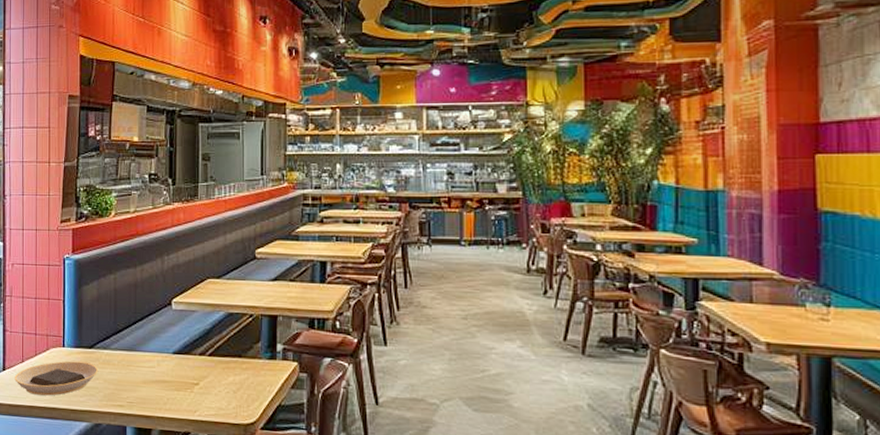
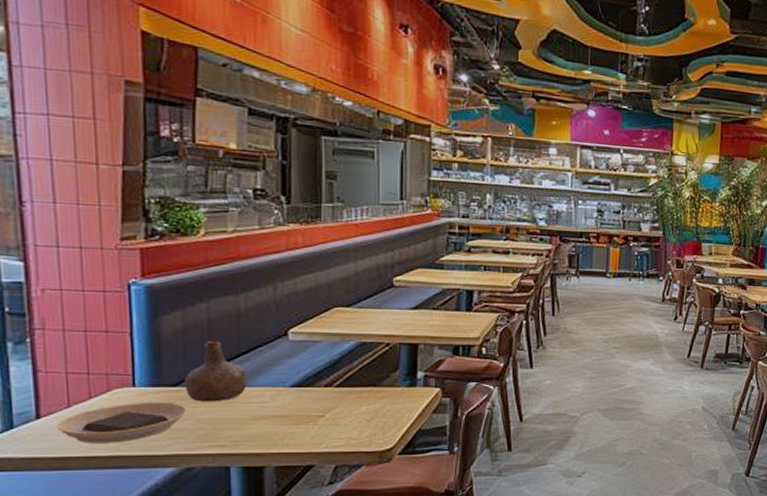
bottle: none [97,309,141,365] -> present [185,341,248,402]

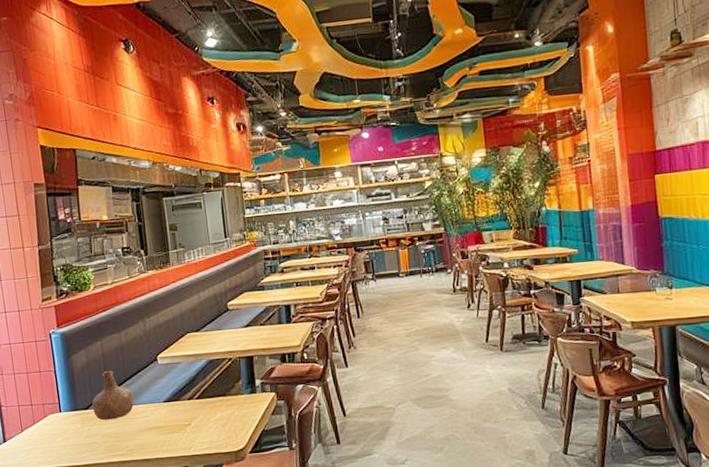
plate: present [56,402,188,443] -> none [16,422,97,459]

